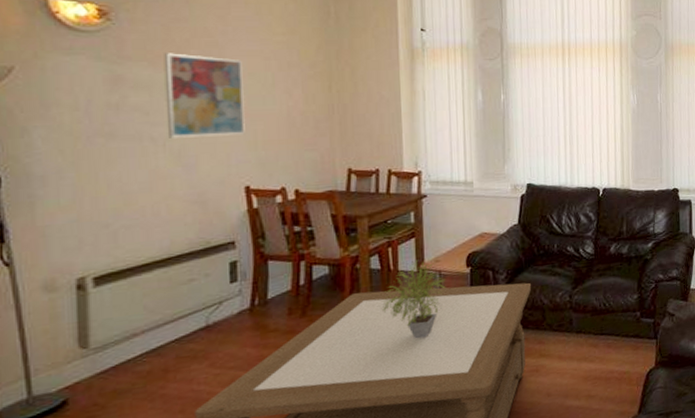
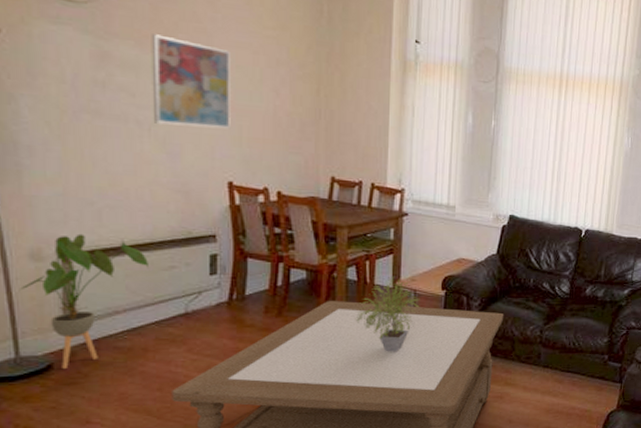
house plant: none [33,258,167,404] -> present [20,233,148,370]

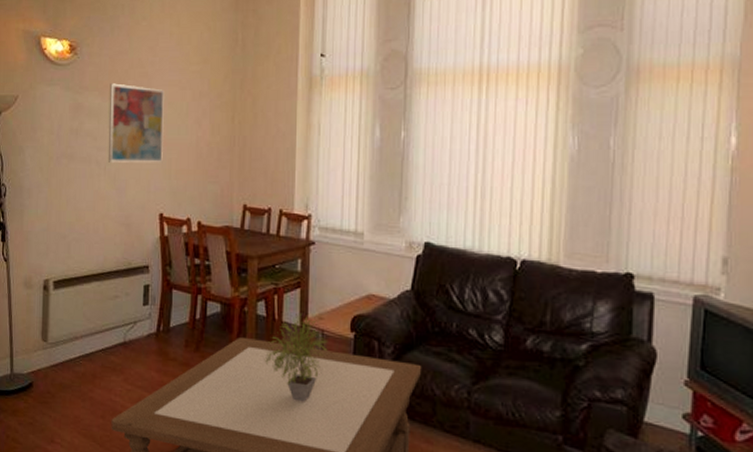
house plant: present [20,233,148,370] -> none [17,264,100,389]

